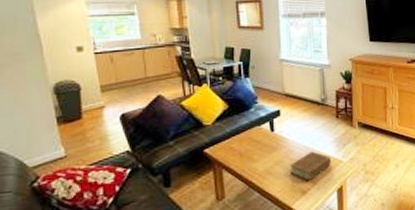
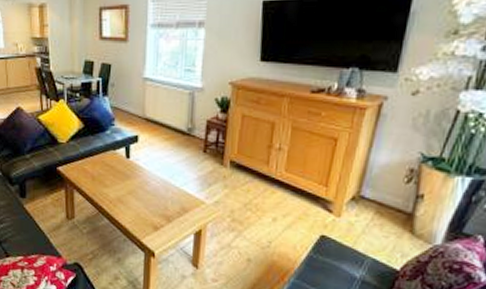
book: present [289,151,331,181] -> none [142,186,191,218]

